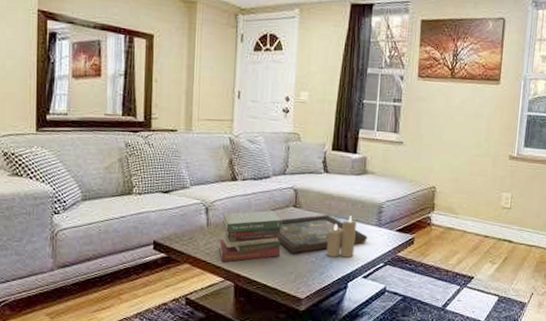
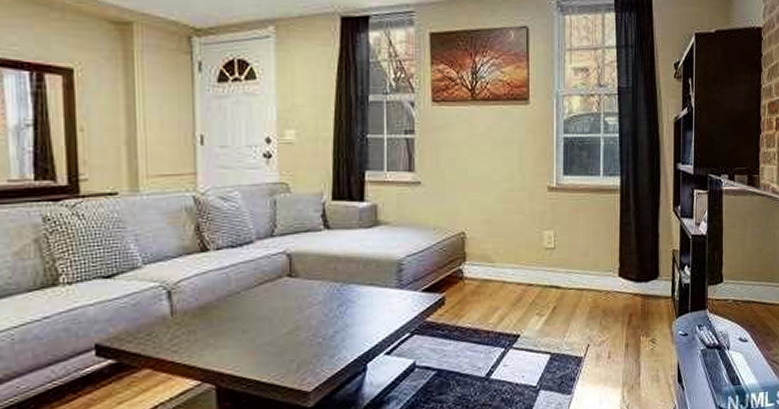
books: present [219,210,283,262] -> none [190,285,275,360]
decorative tray: present [277,214,368,254] -> none [269,281,387,336]
candle: present [326,216,356,258] -> none [335,279,372,334]

